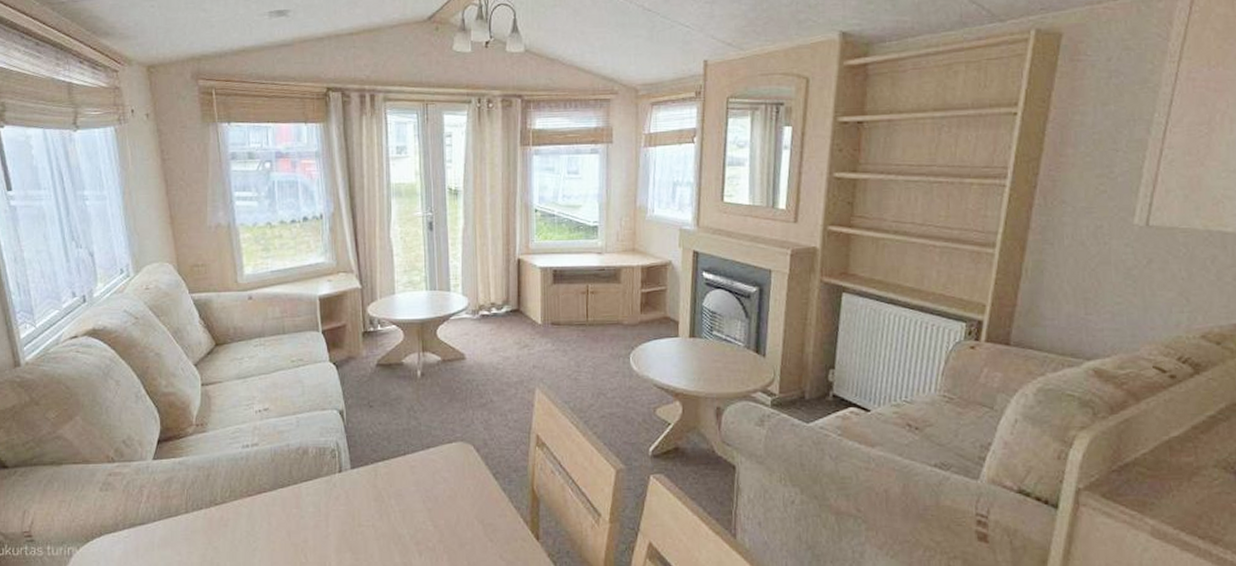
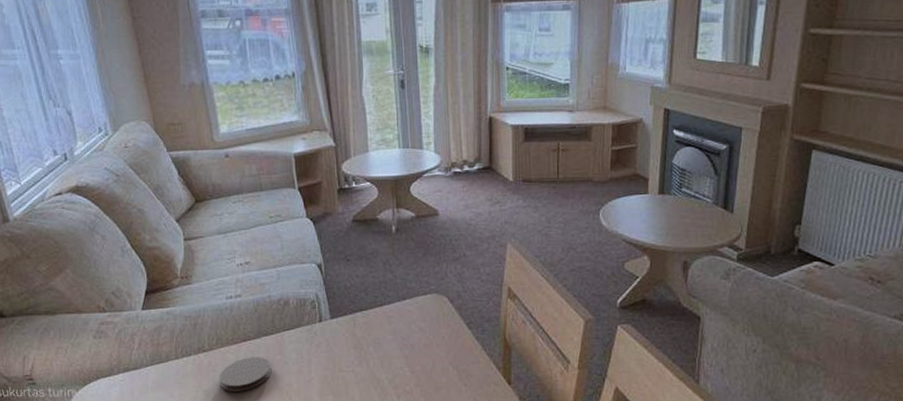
coaster: none [231,509,287,549] -> present [220,356,272,392]

